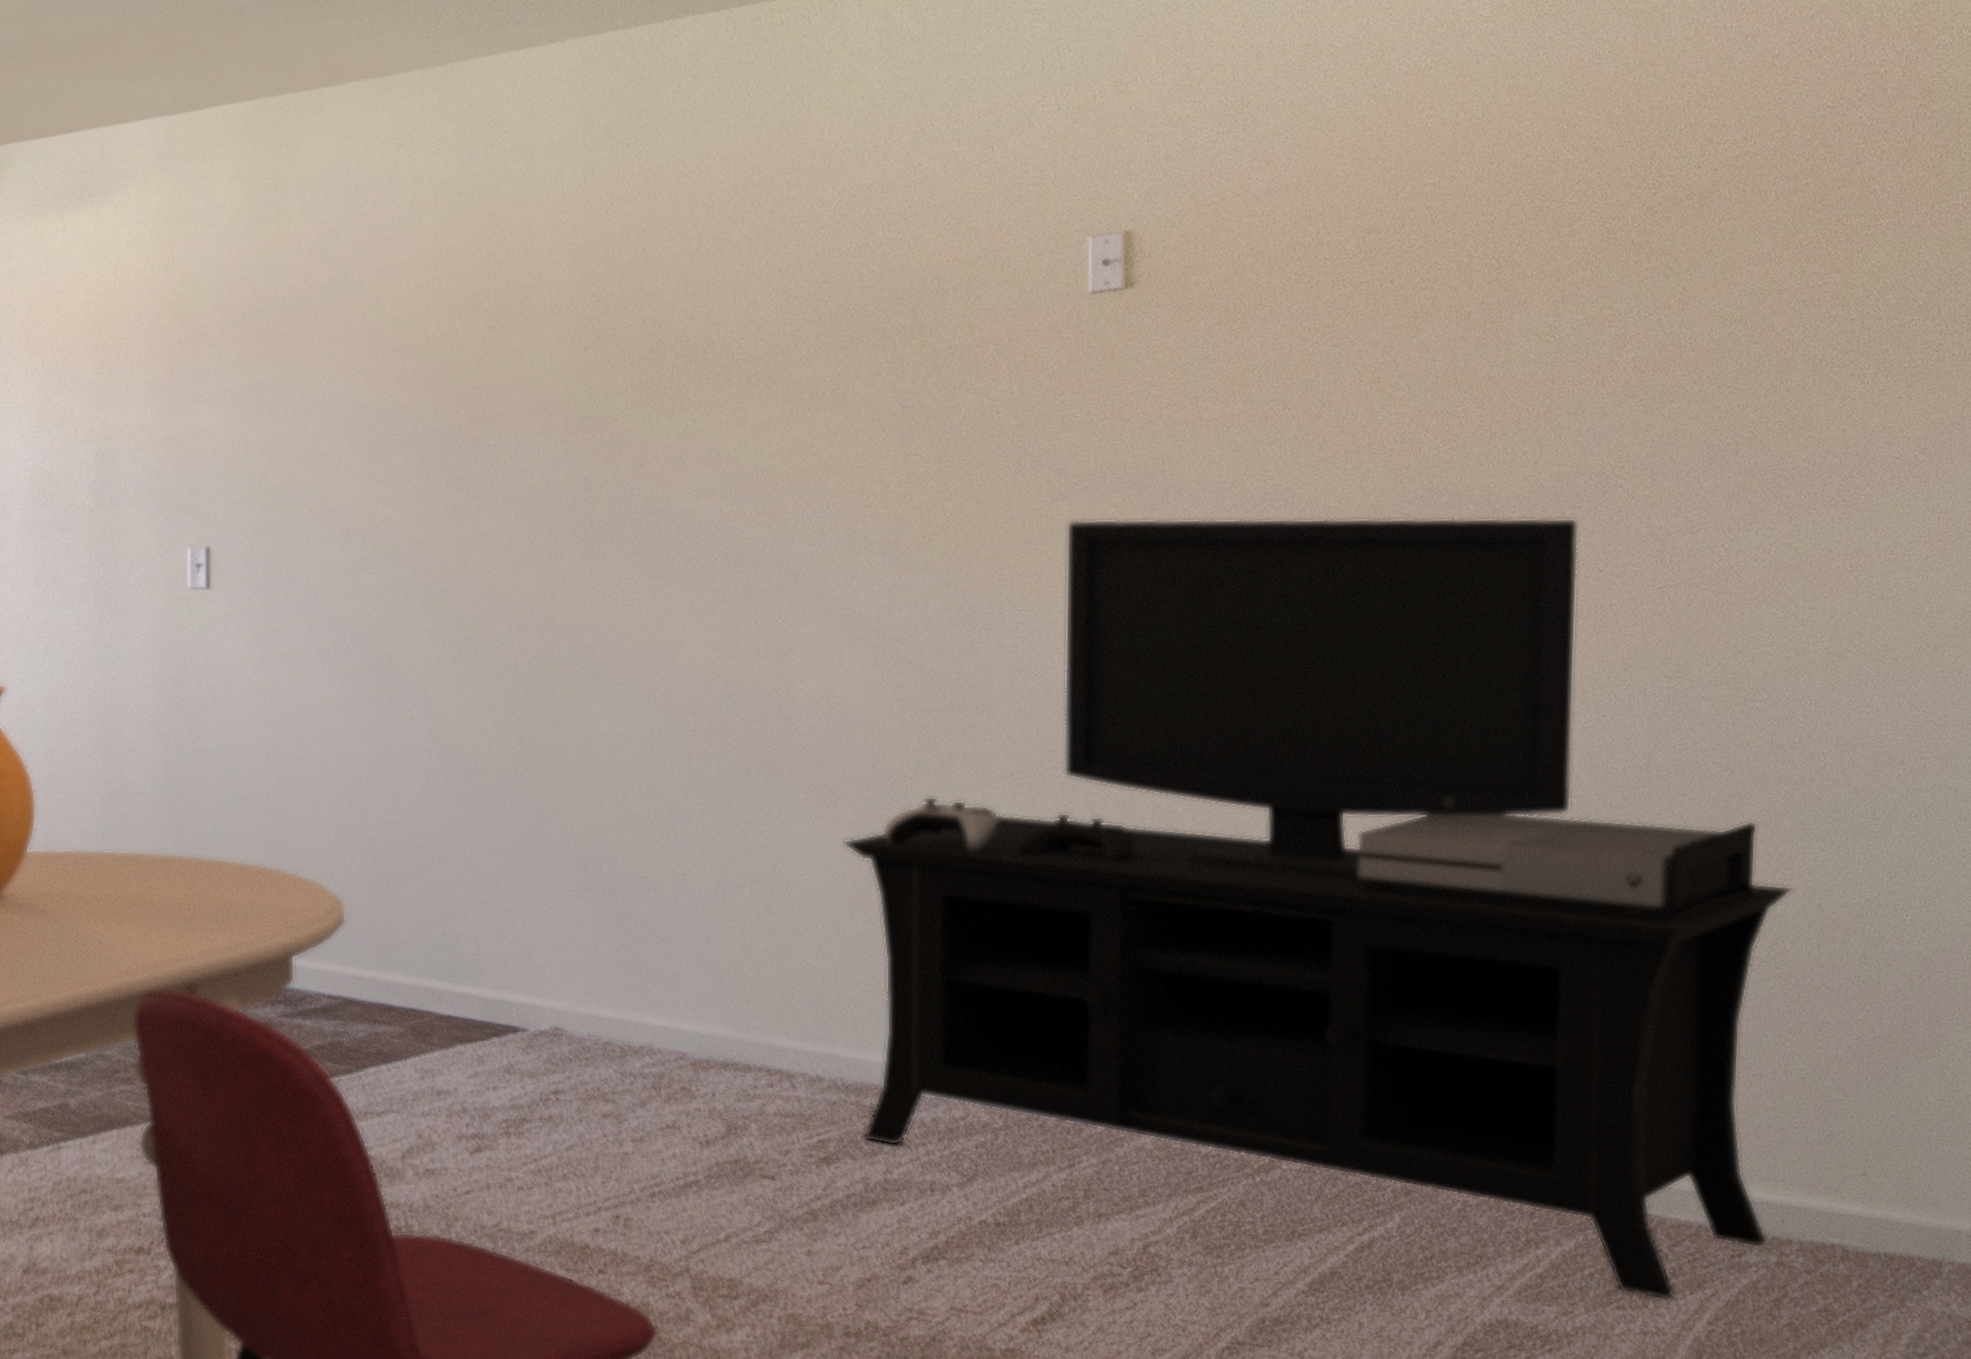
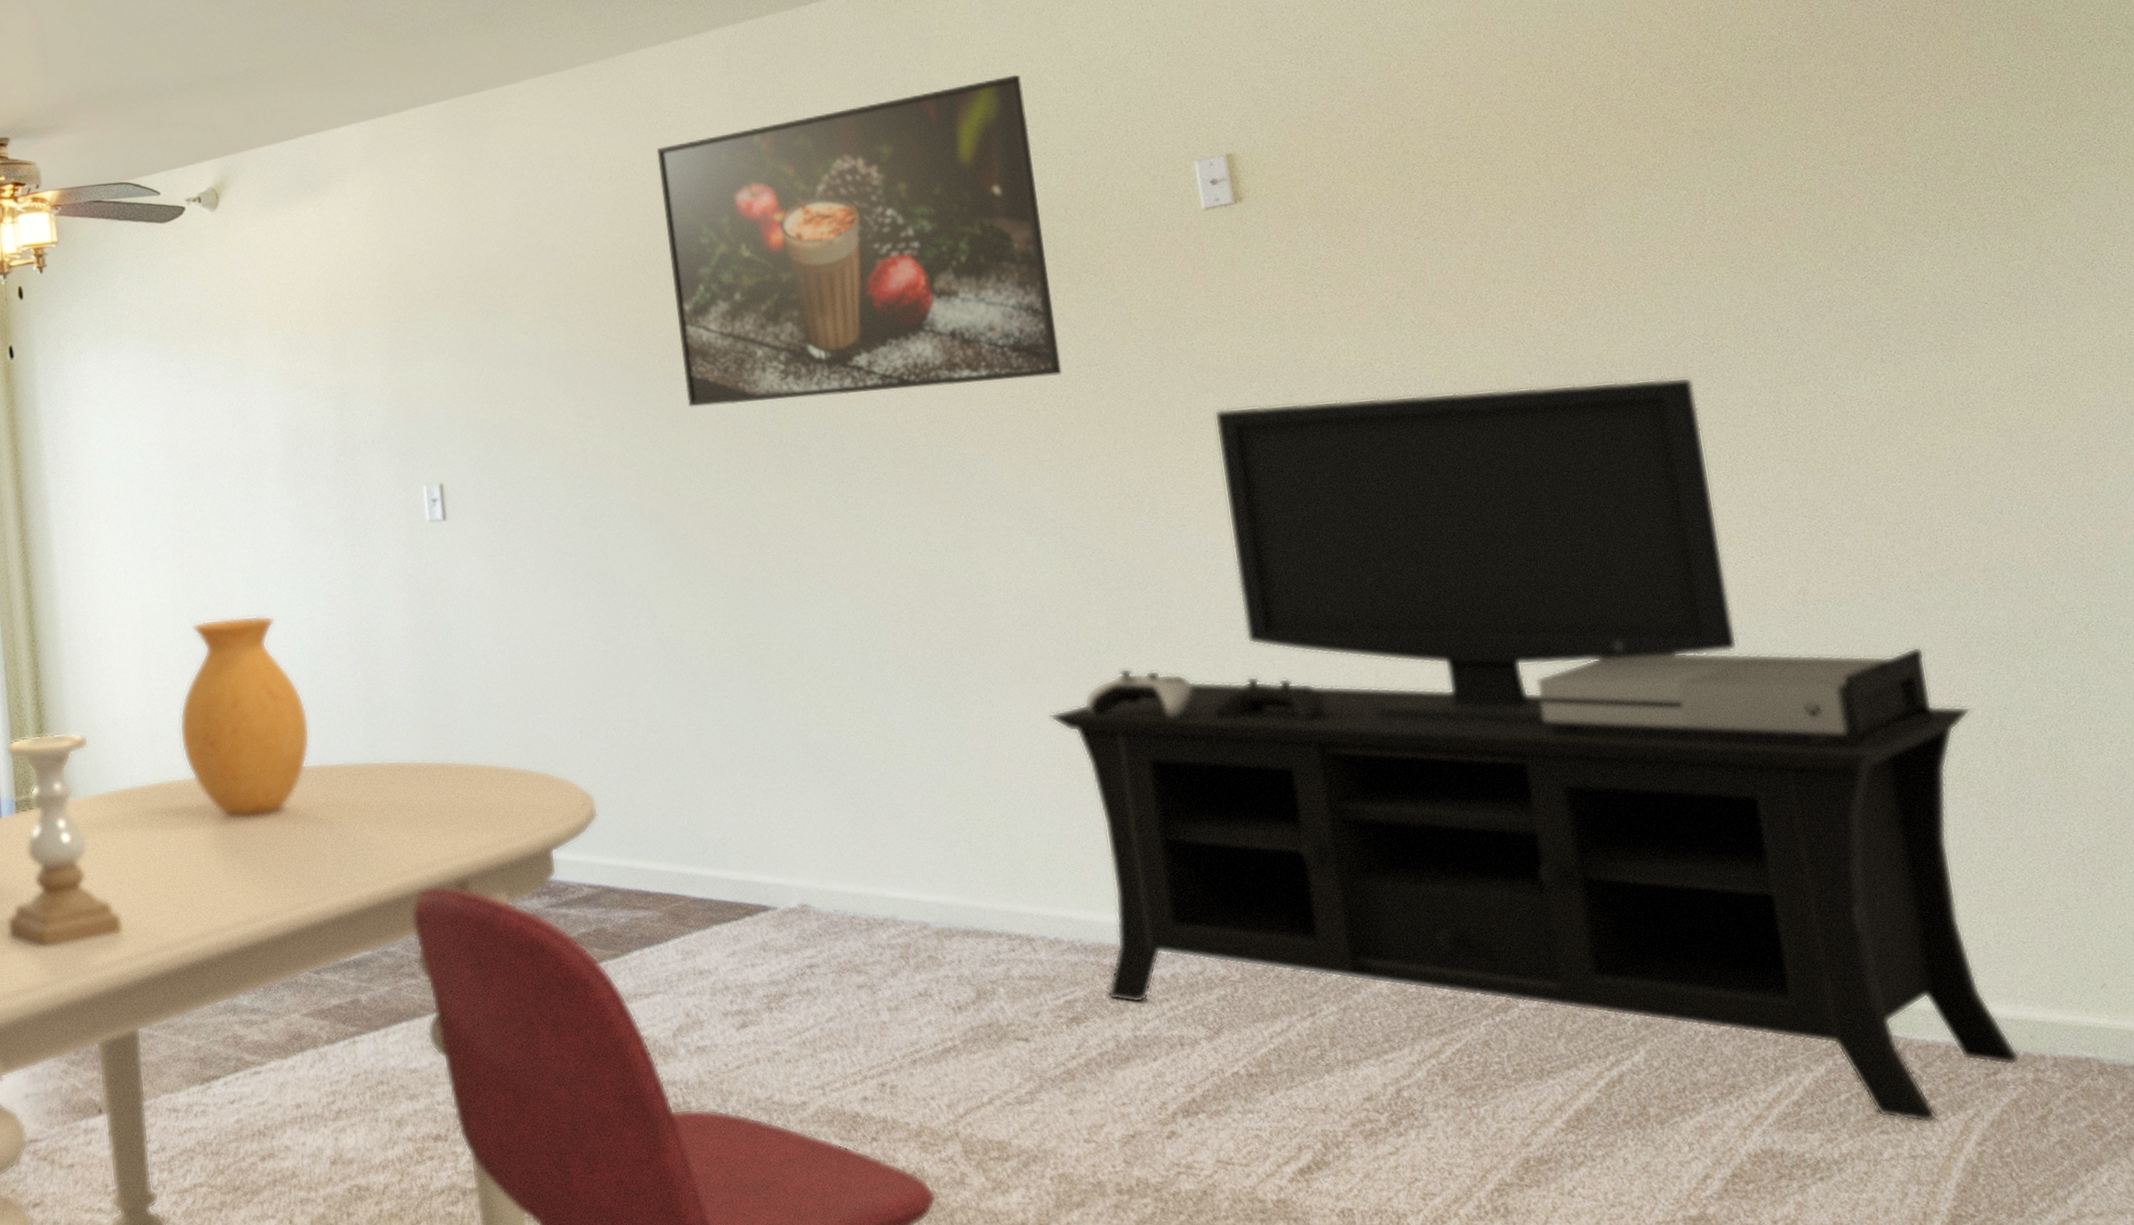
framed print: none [490,120,911,479] -> present [656,74,1062,407]

